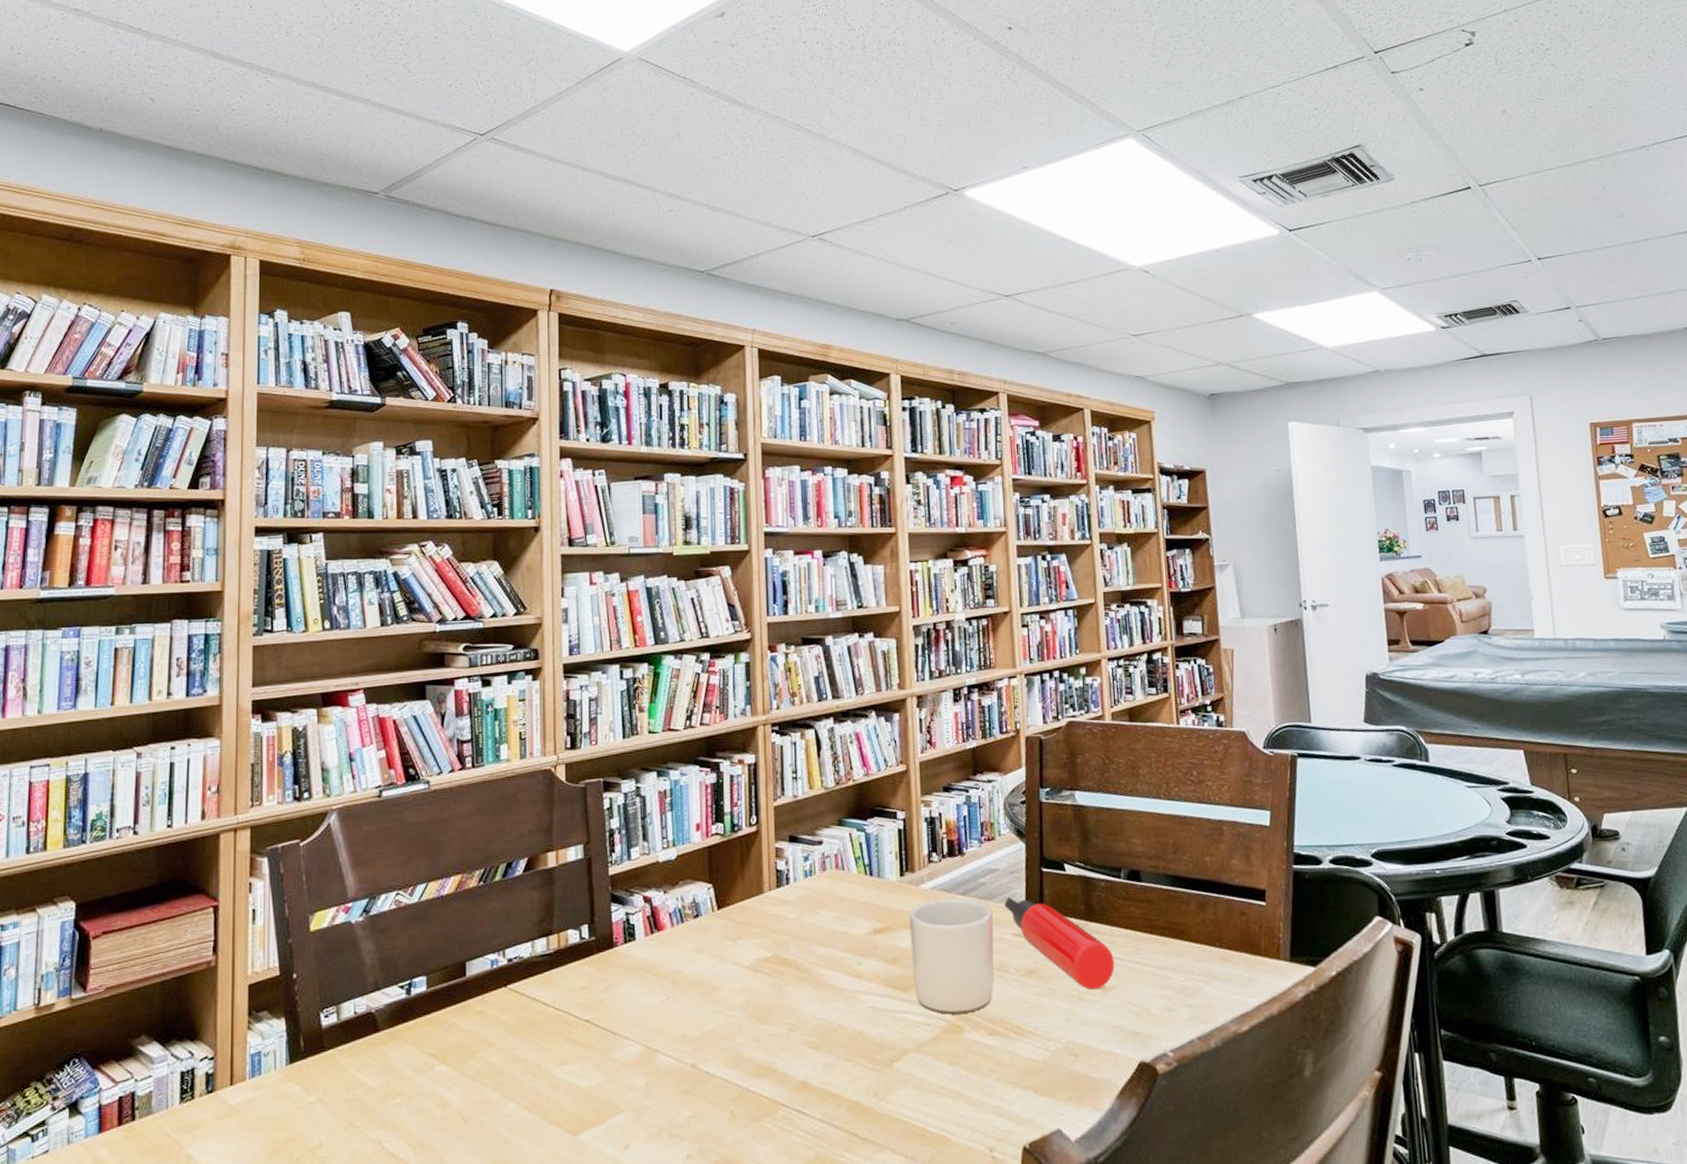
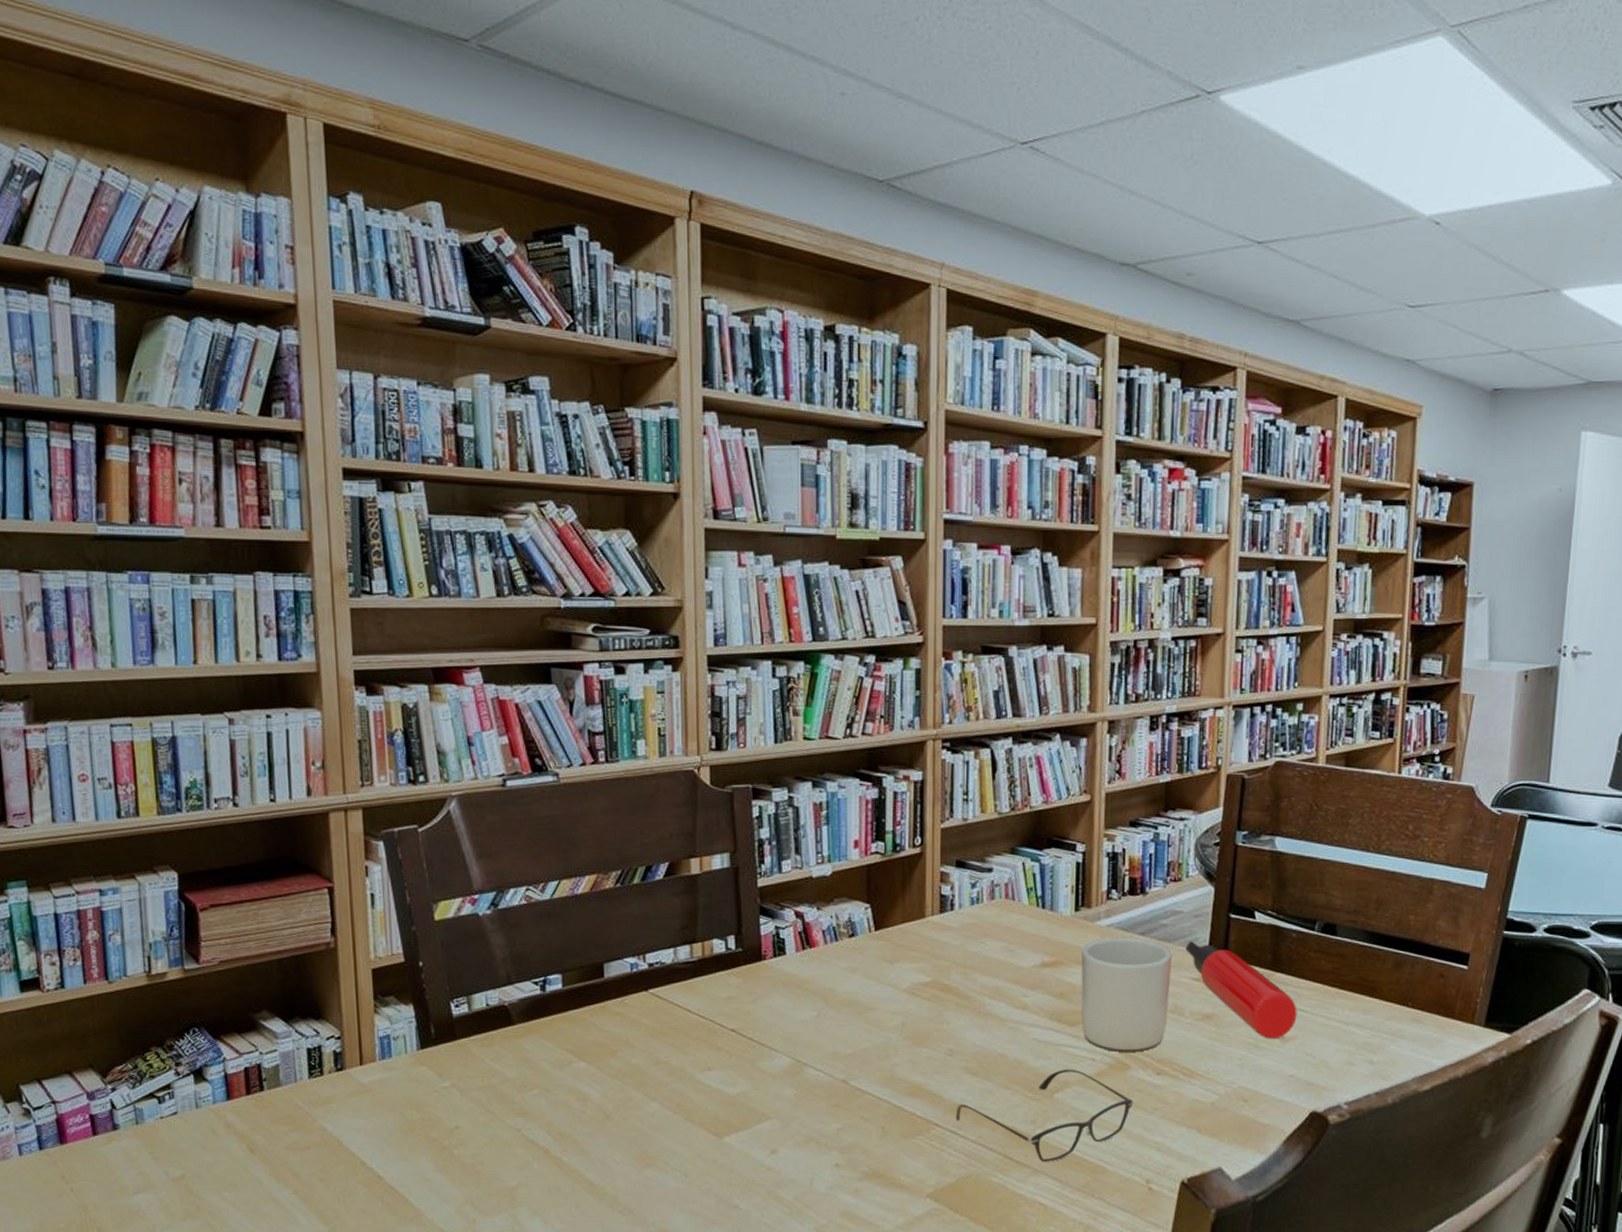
eyeglasses: none [801,1035,971,1137] -> present [955,1069,1134,1162]

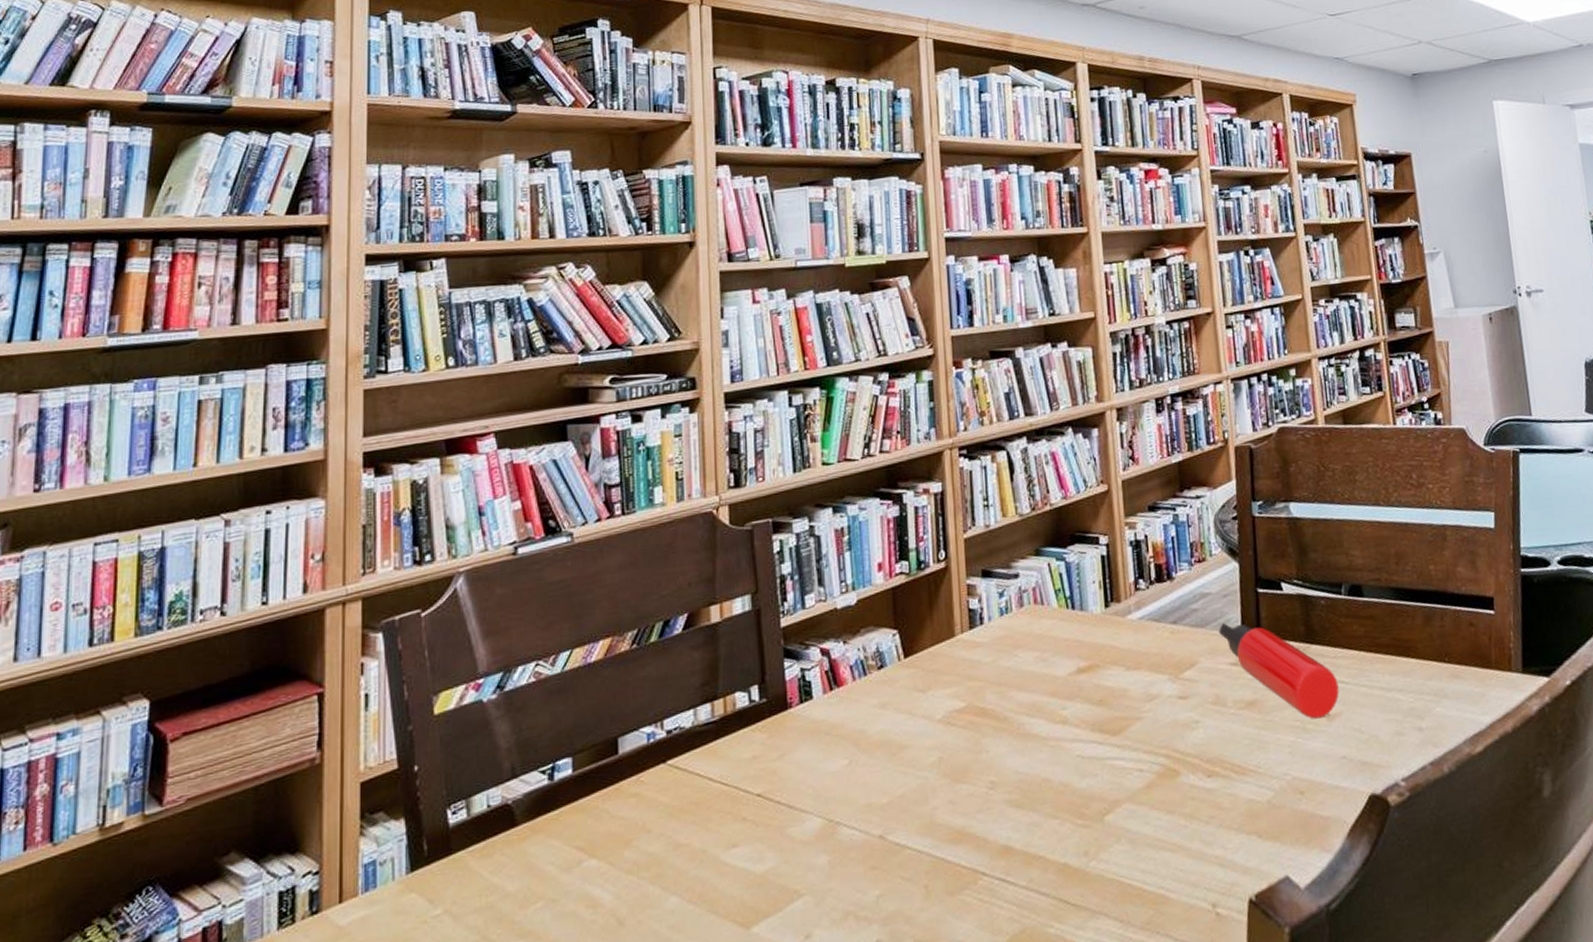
eyeglasses: present [955,1069,1134,1162] -> none [1002,784,1189,901]
mug: present [1081,937,1172,1052] -> none [1116,627,1211,758]

